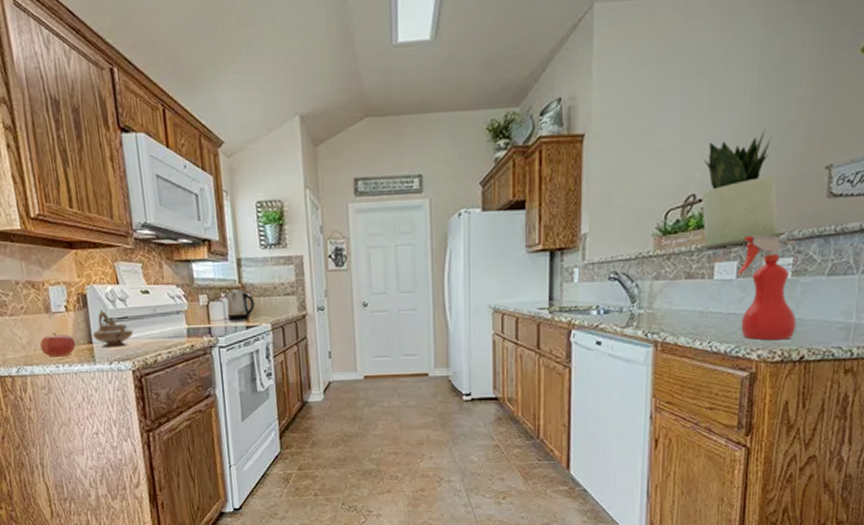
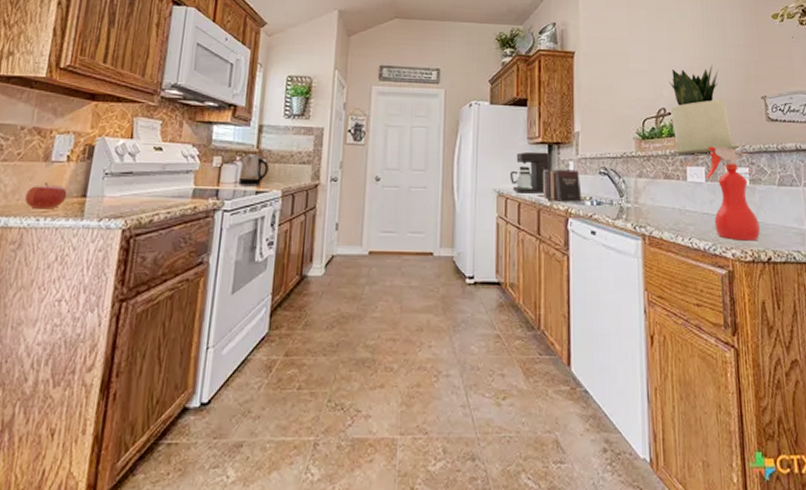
teapot: present [92,310,133,348] -> none [88,163,135,203]
coffee maker: none [507,260,552,308] -> present [511,152,550,194]
books: none [543,277,587,313] -> present [542,169,582,202]

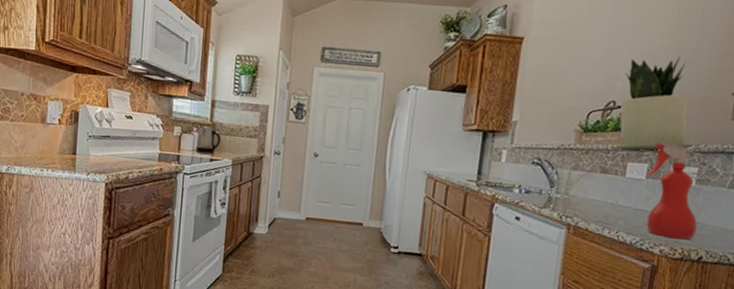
fruit: present [24,182,68,209] -> none [30,140,62,163]
coffee maker: present [511,152,550,194] -> none [441,138,484,178]
books: present [542,169,582,202] -> none [472,155,512,189]

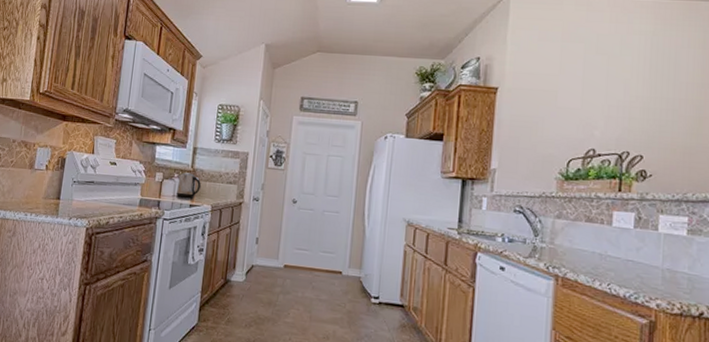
planter: present [615,56,694,151] -> none [598,105,681,200]
spray bottle: present [646,143,702,240] -> none [634,191,694,294]

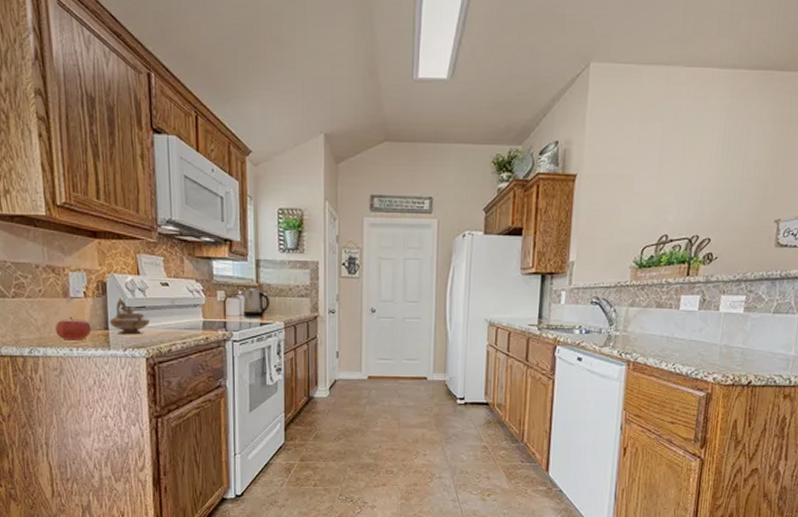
fruit: none [16,185,47,207] -> present [54,316,92,341]
teapot: none [61,173,95,206] -> present [109,298,150,335]

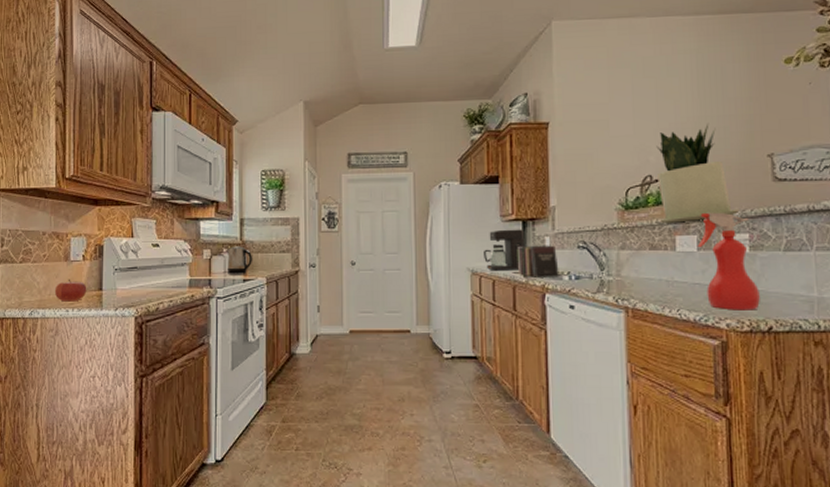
teapot: present [109,298,150,335] -> none [103,260,140,295]
coffee maker: none [502,282,543,323] -> present [484,229,525,271]
books: none [533,299,572,331] -> present [517,245,559,278]
planter: none [668,186,742,284] -> present [656,124,740,224]
spray bottle: none [698,274,749,366] -> present [697,212,760,310]

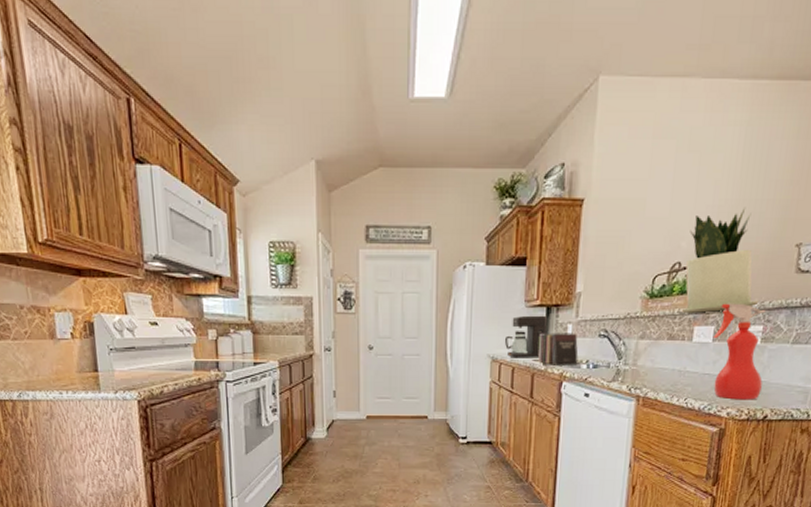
fruit: present [54,279,87,302] -> none [43,358,81,384]
kettle: present [227,246,253,275] -> none [235,327,264,358]

